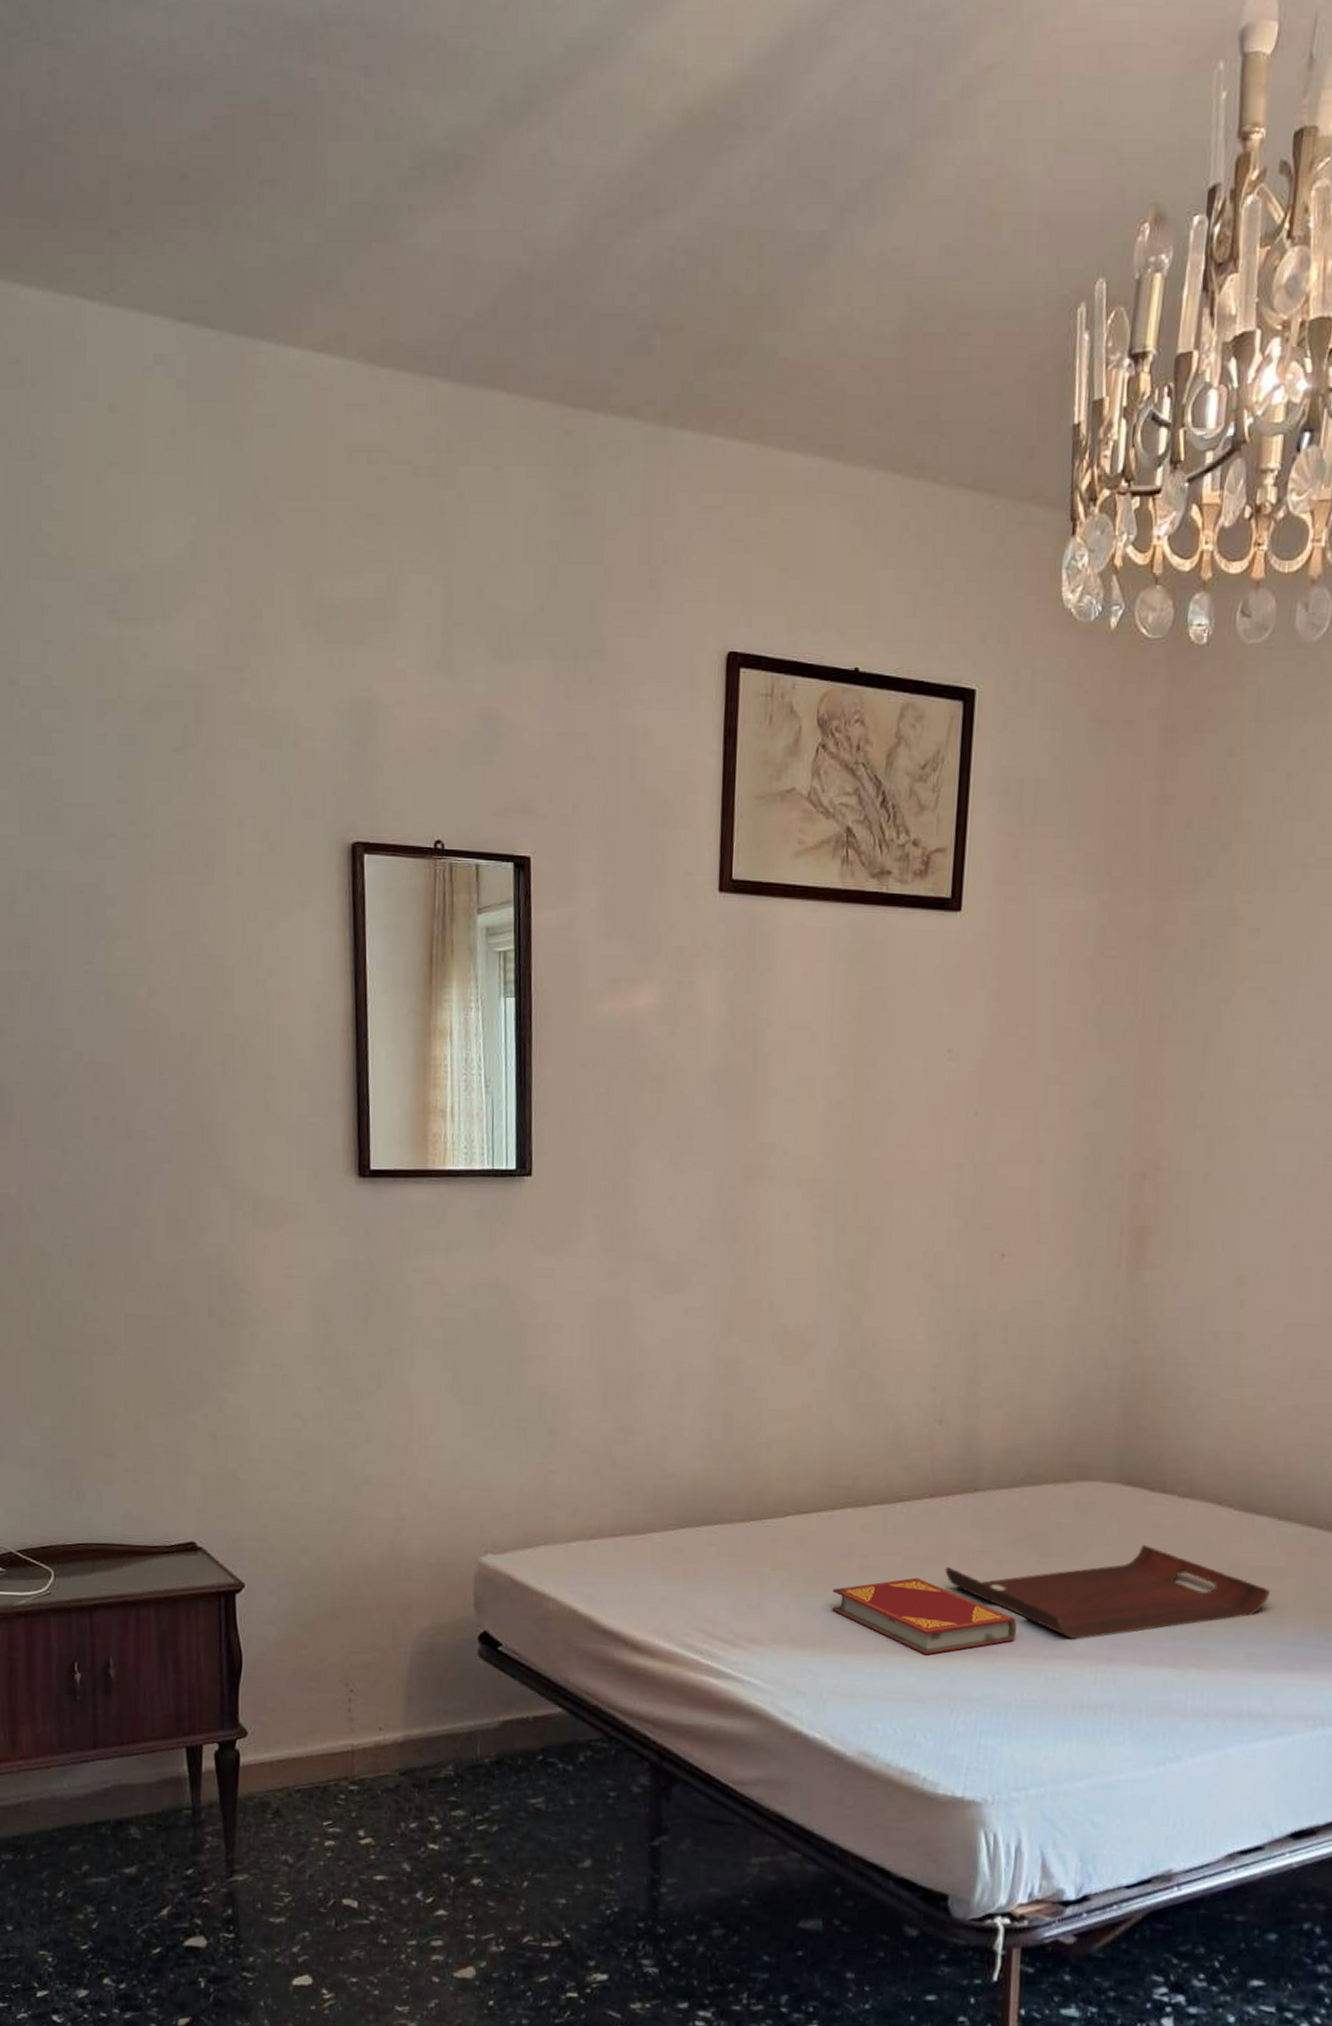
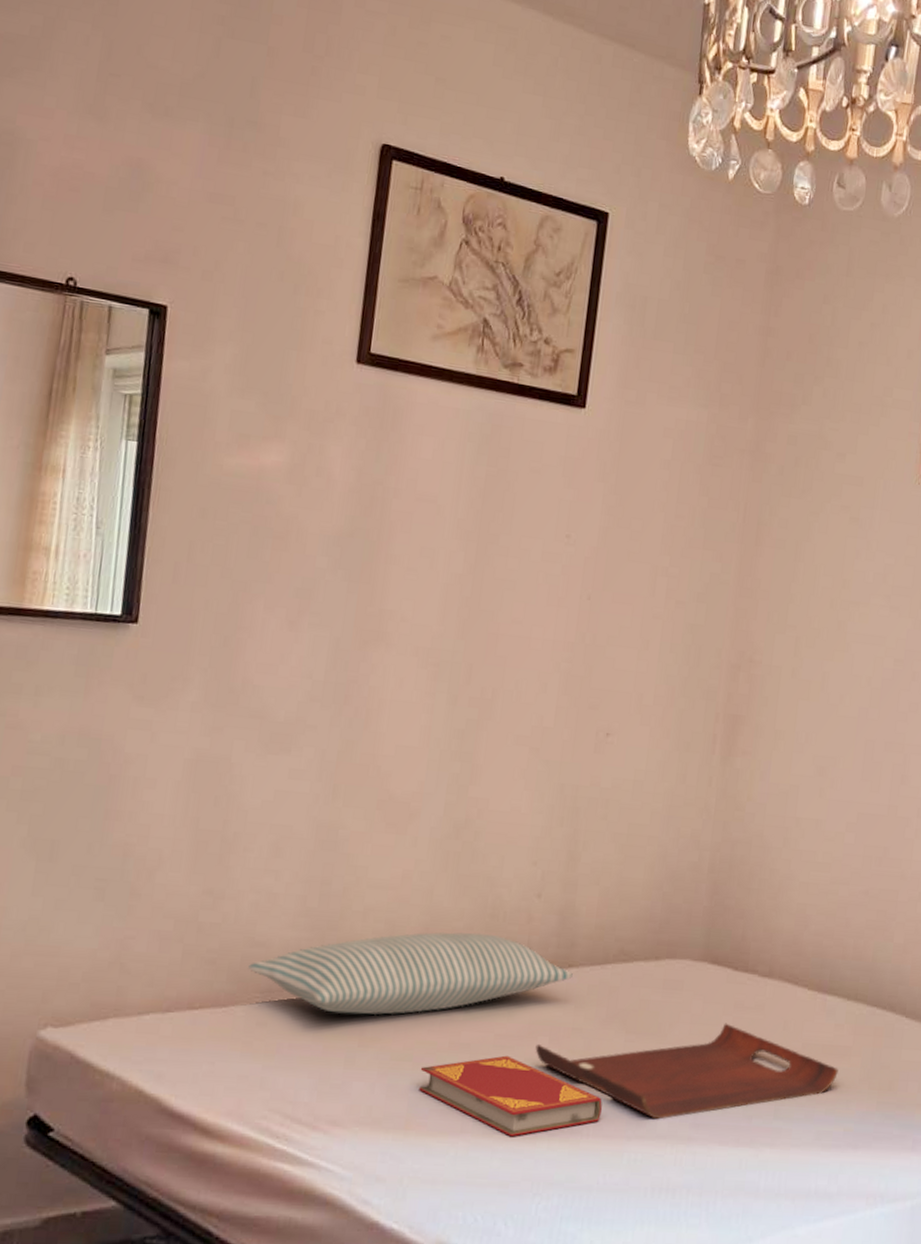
pillow: none [662,1459,979,1540] -> present [248,931,573,1015]

